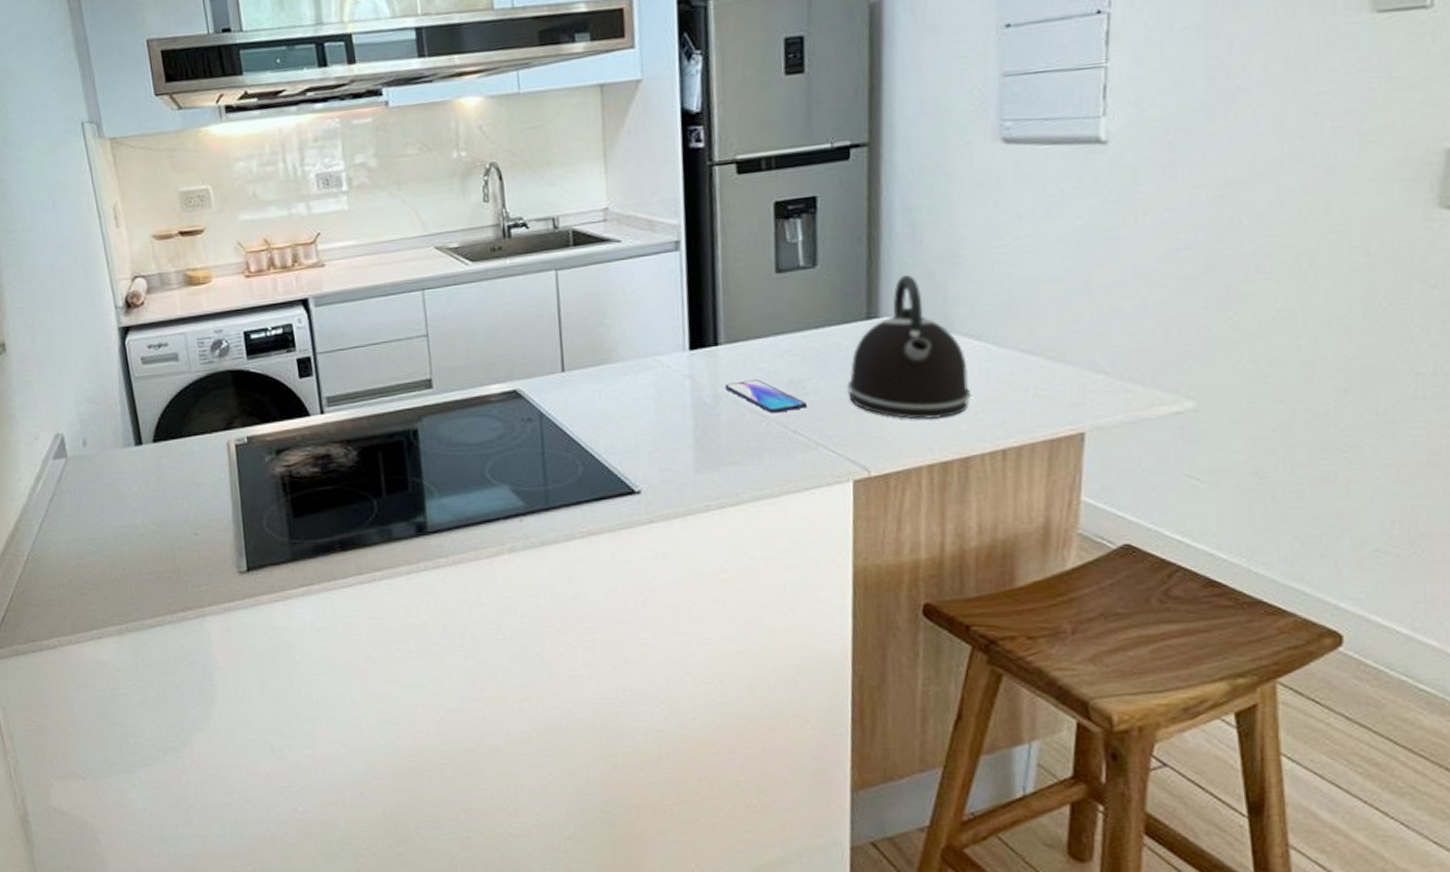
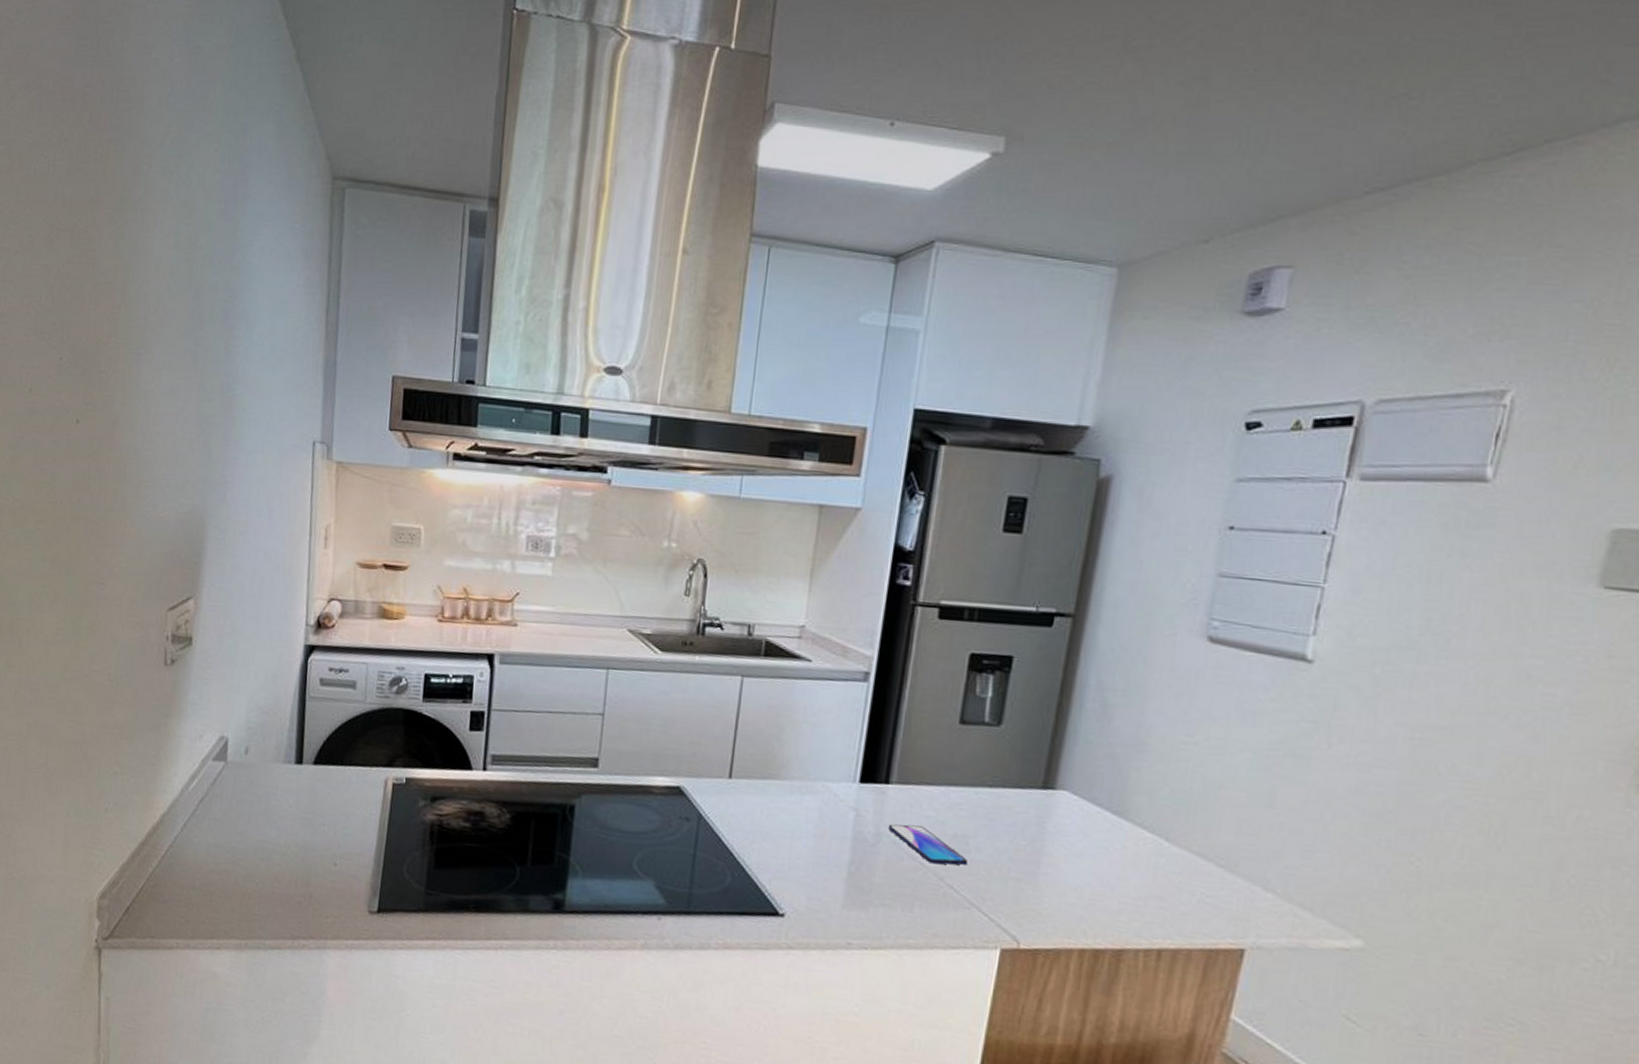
kettle: present [846,275,972,420] -> none [1010,752,1136,906]

